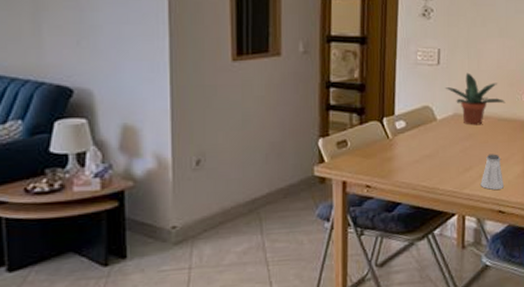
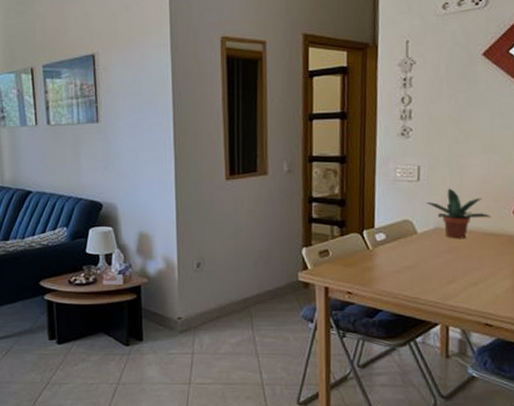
saltshaker: present [480,154,503,190] -> none [465,267,491,302]

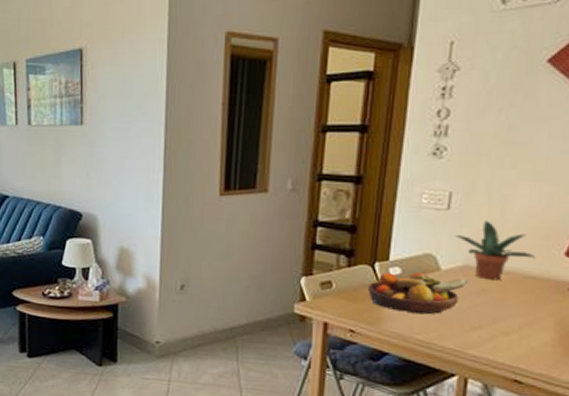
fruit bowl: none [359,236,441,273] -> present [367,272,469,315]

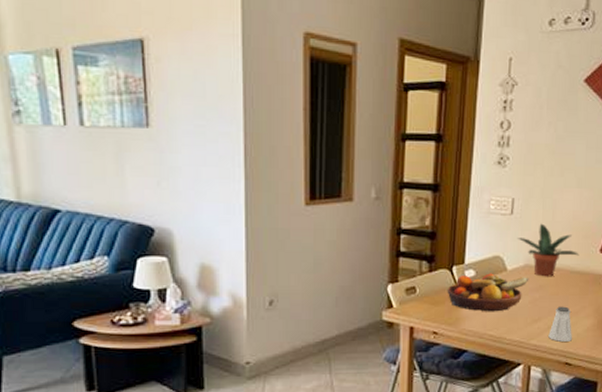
saltshaker: none [492,314,524,356] -> present [548,306,572,342]

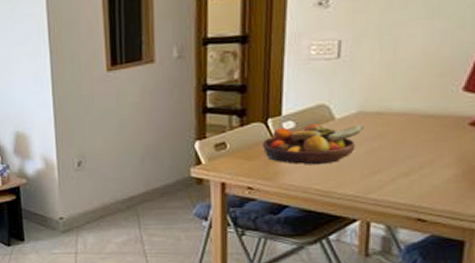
potted plant: present [518,223,579,277] -> none [348,64,433,124]
saltshaker: present [548,306,572,342] -> none [393,155,426,195]

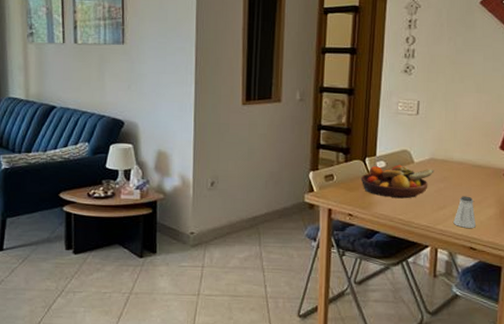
saltshaker: none [393,155,426,195] -> present [453,196,476,228]

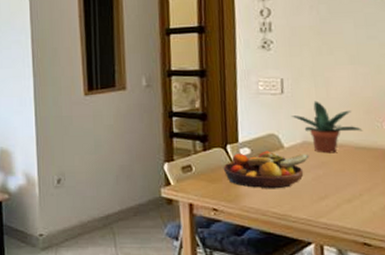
potted plant: none [423,123,480,170] -> present [292,101,363,154]
saltshaker: present [453,196,476,228] -> none [339,183,368,220]

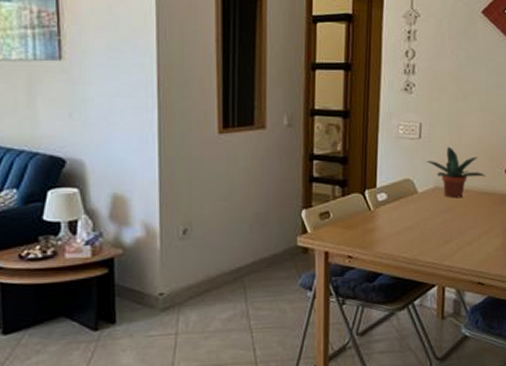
fruit bowl: present [223,151,310,189] -> none [360,196,439,235]

